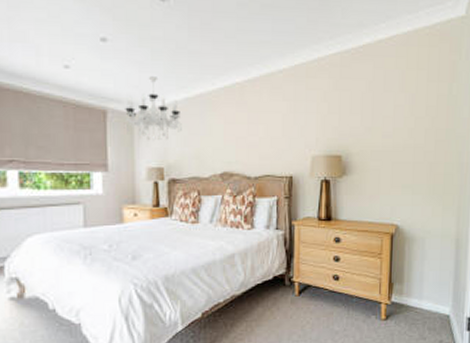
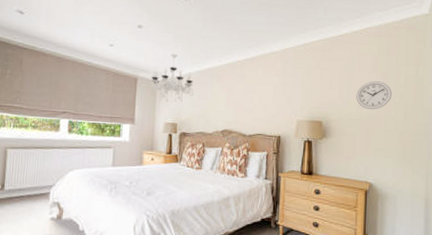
wall clock: none [381,103,421,139] -> present [356,81,392,110]

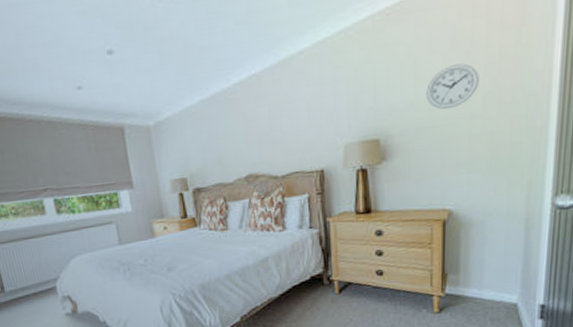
chandelier: present [149,54,194,102] -> none [141,82,201,153]

